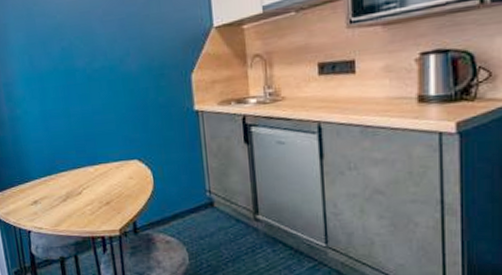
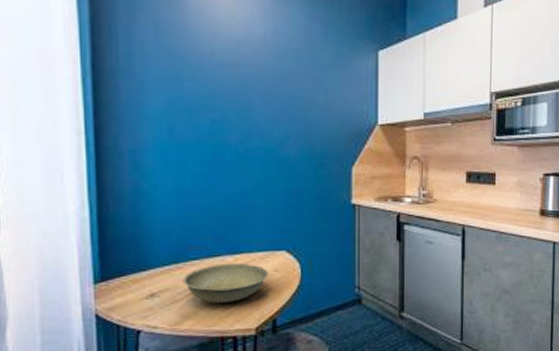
bowl: none [55,172,126,208] -> present [182,262,269,303]

